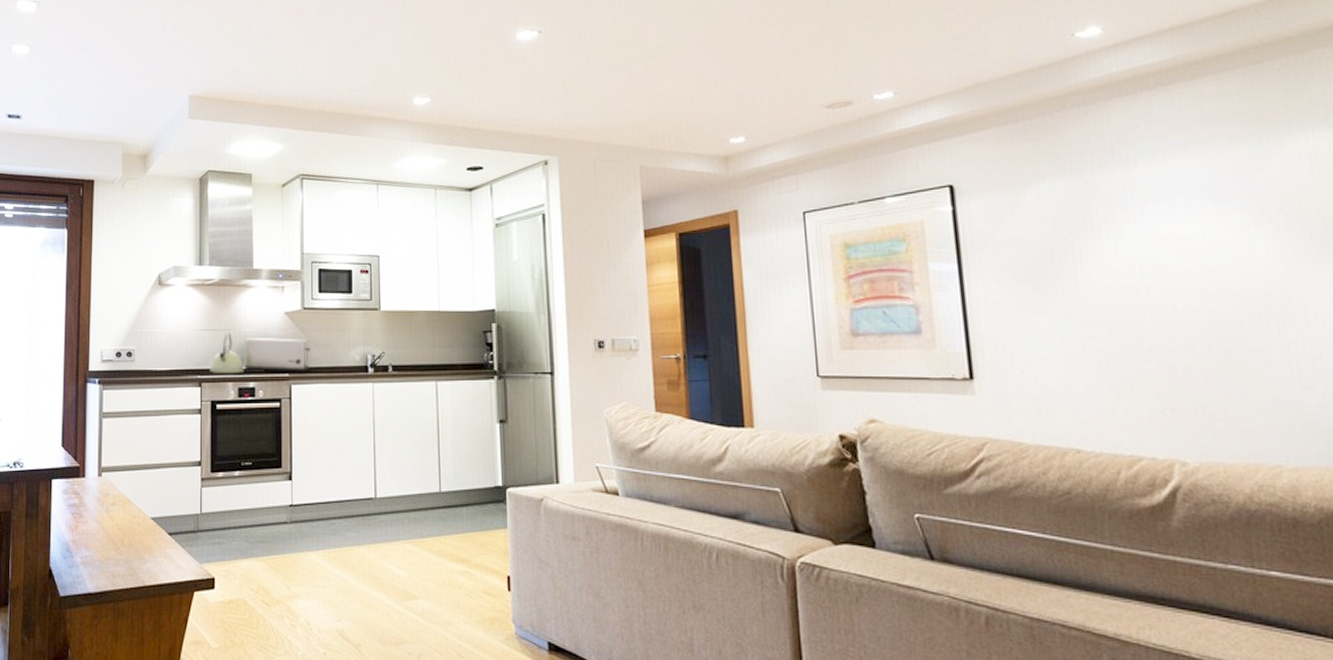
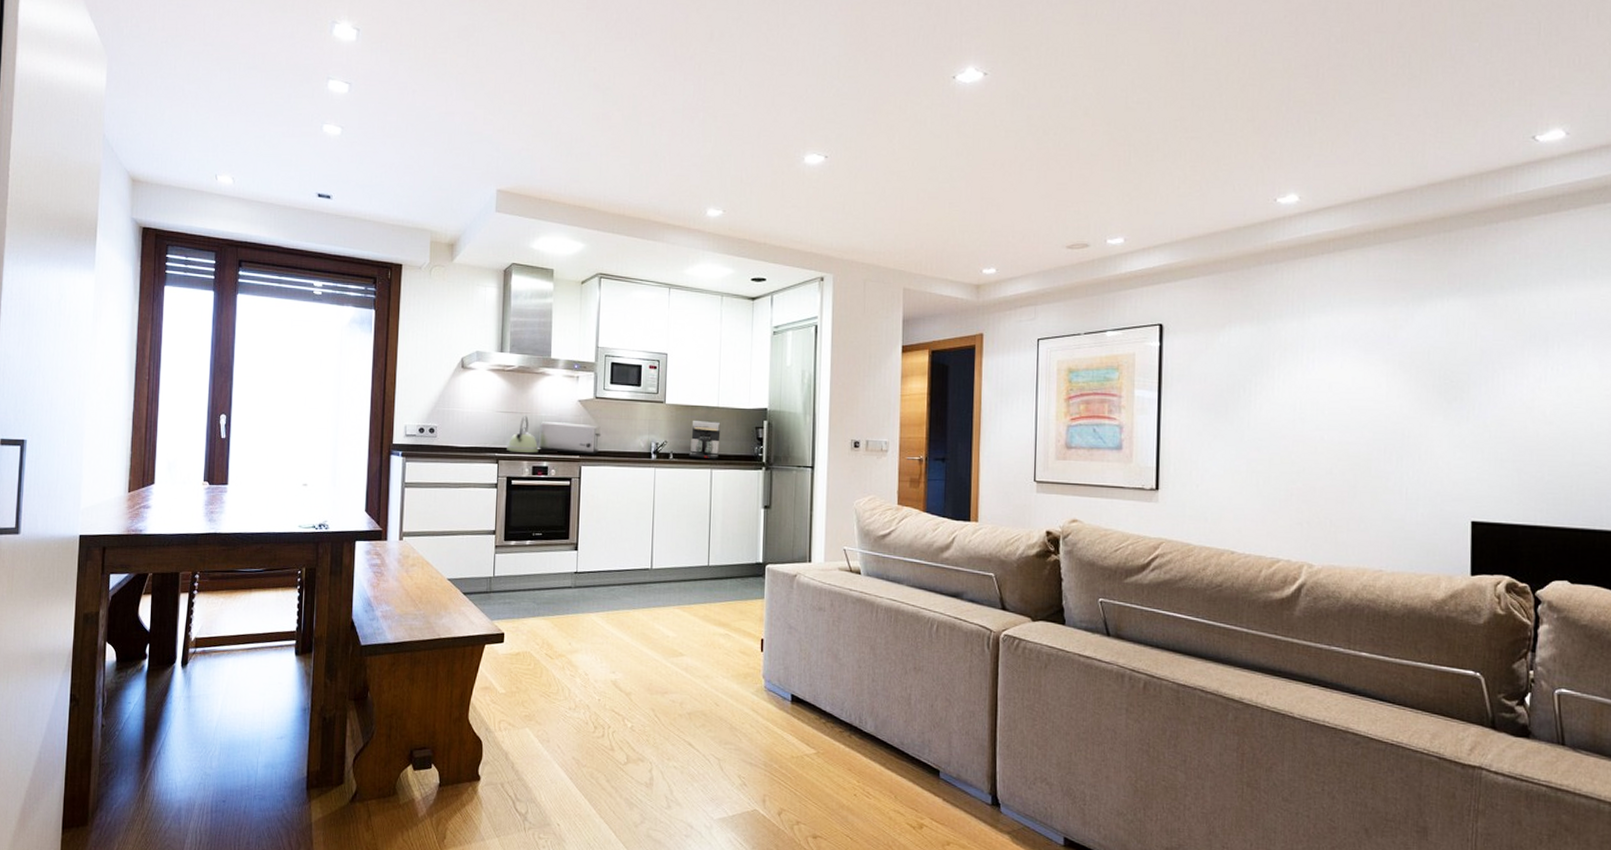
coffee maker: none [410,326,444,371] -> present [689,420,721,460]

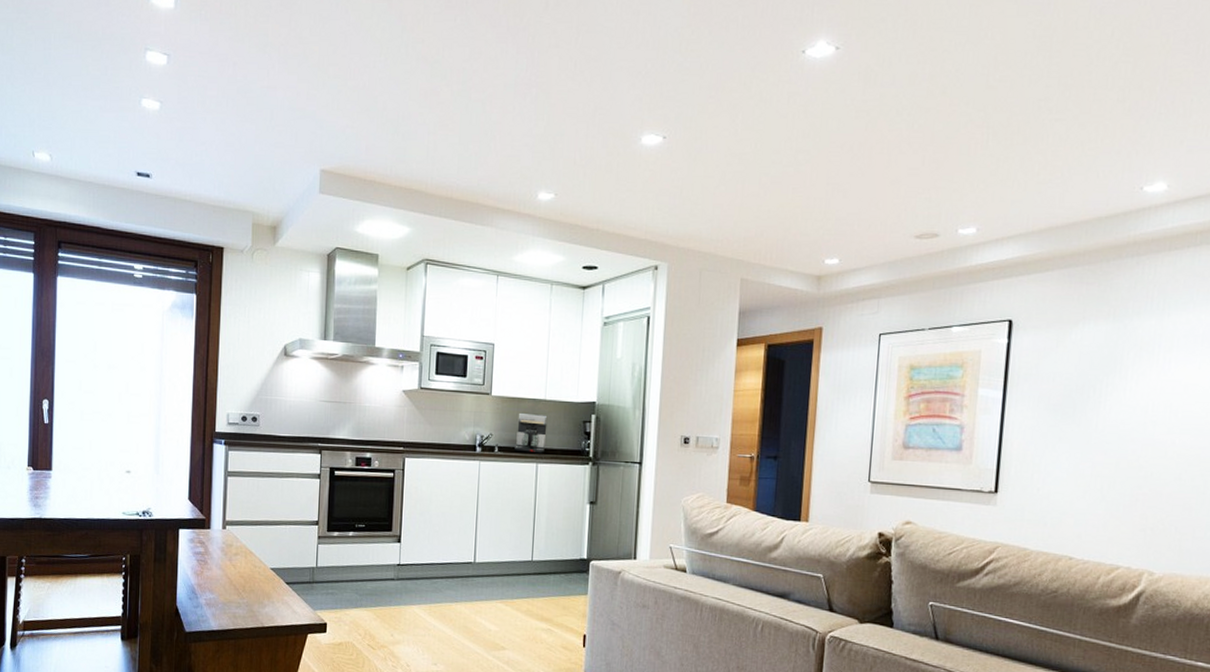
kettle: present [507,415,539,454] -> none [330,405,362,445]
toaster: present [539,421,602,455] -> none [362,411,426,447]

